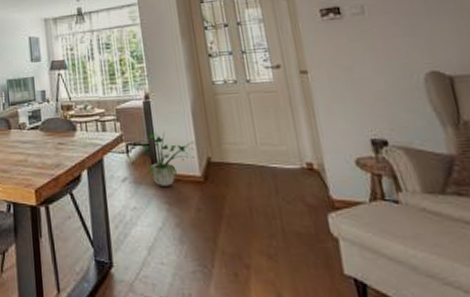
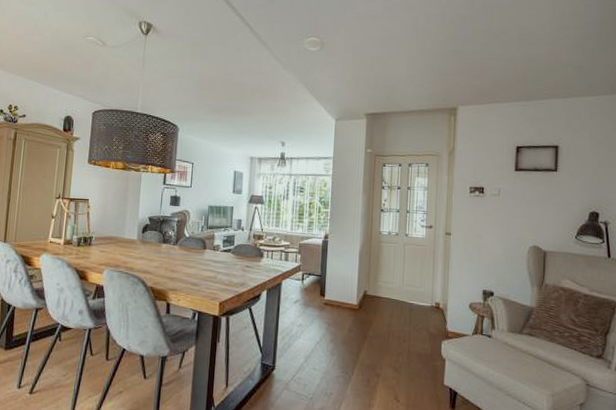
potted plant: present [141,132,197,186] -> none [314,266,359,310]

